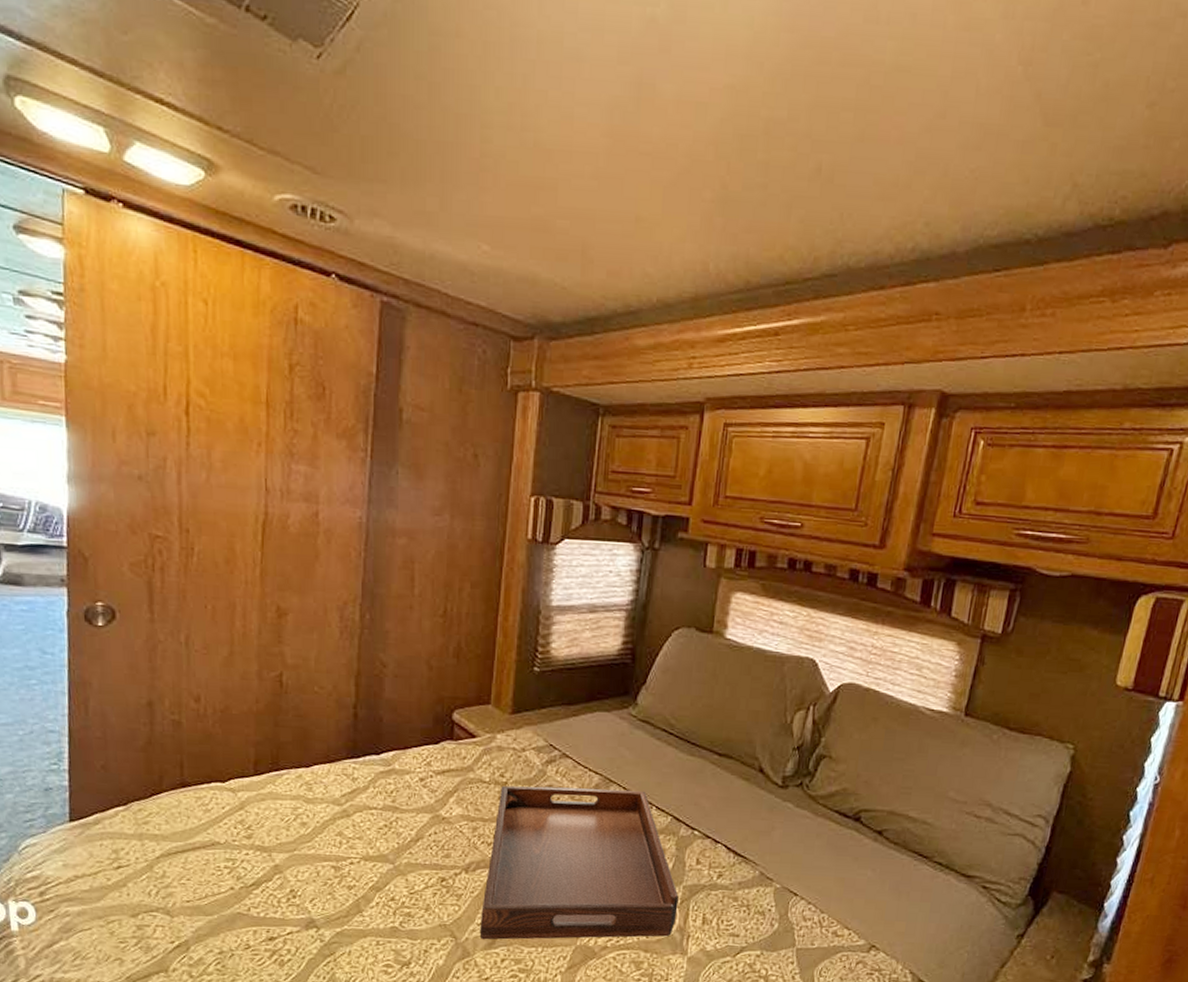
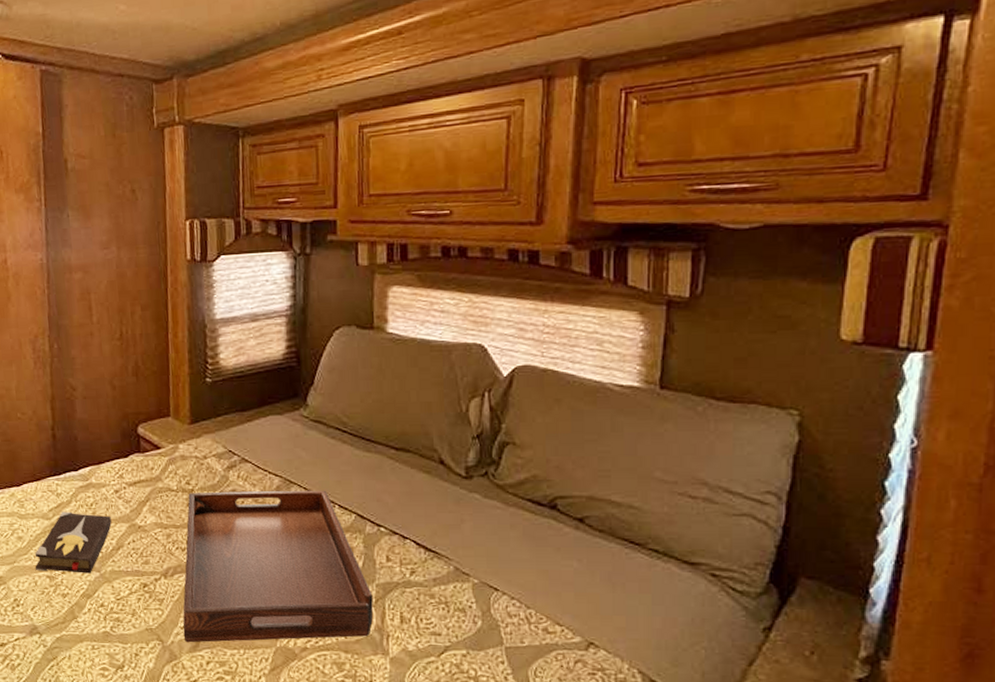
hardback book: none [318,797,412,865] -> present [35,511,112,574]

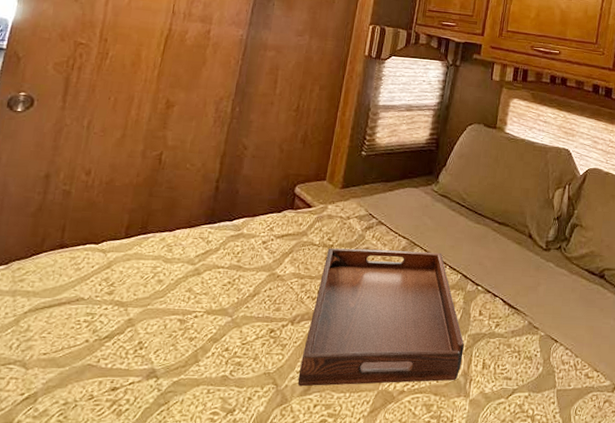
hardback book: present [35,511,112,574] -> none [168,258,254,318]

